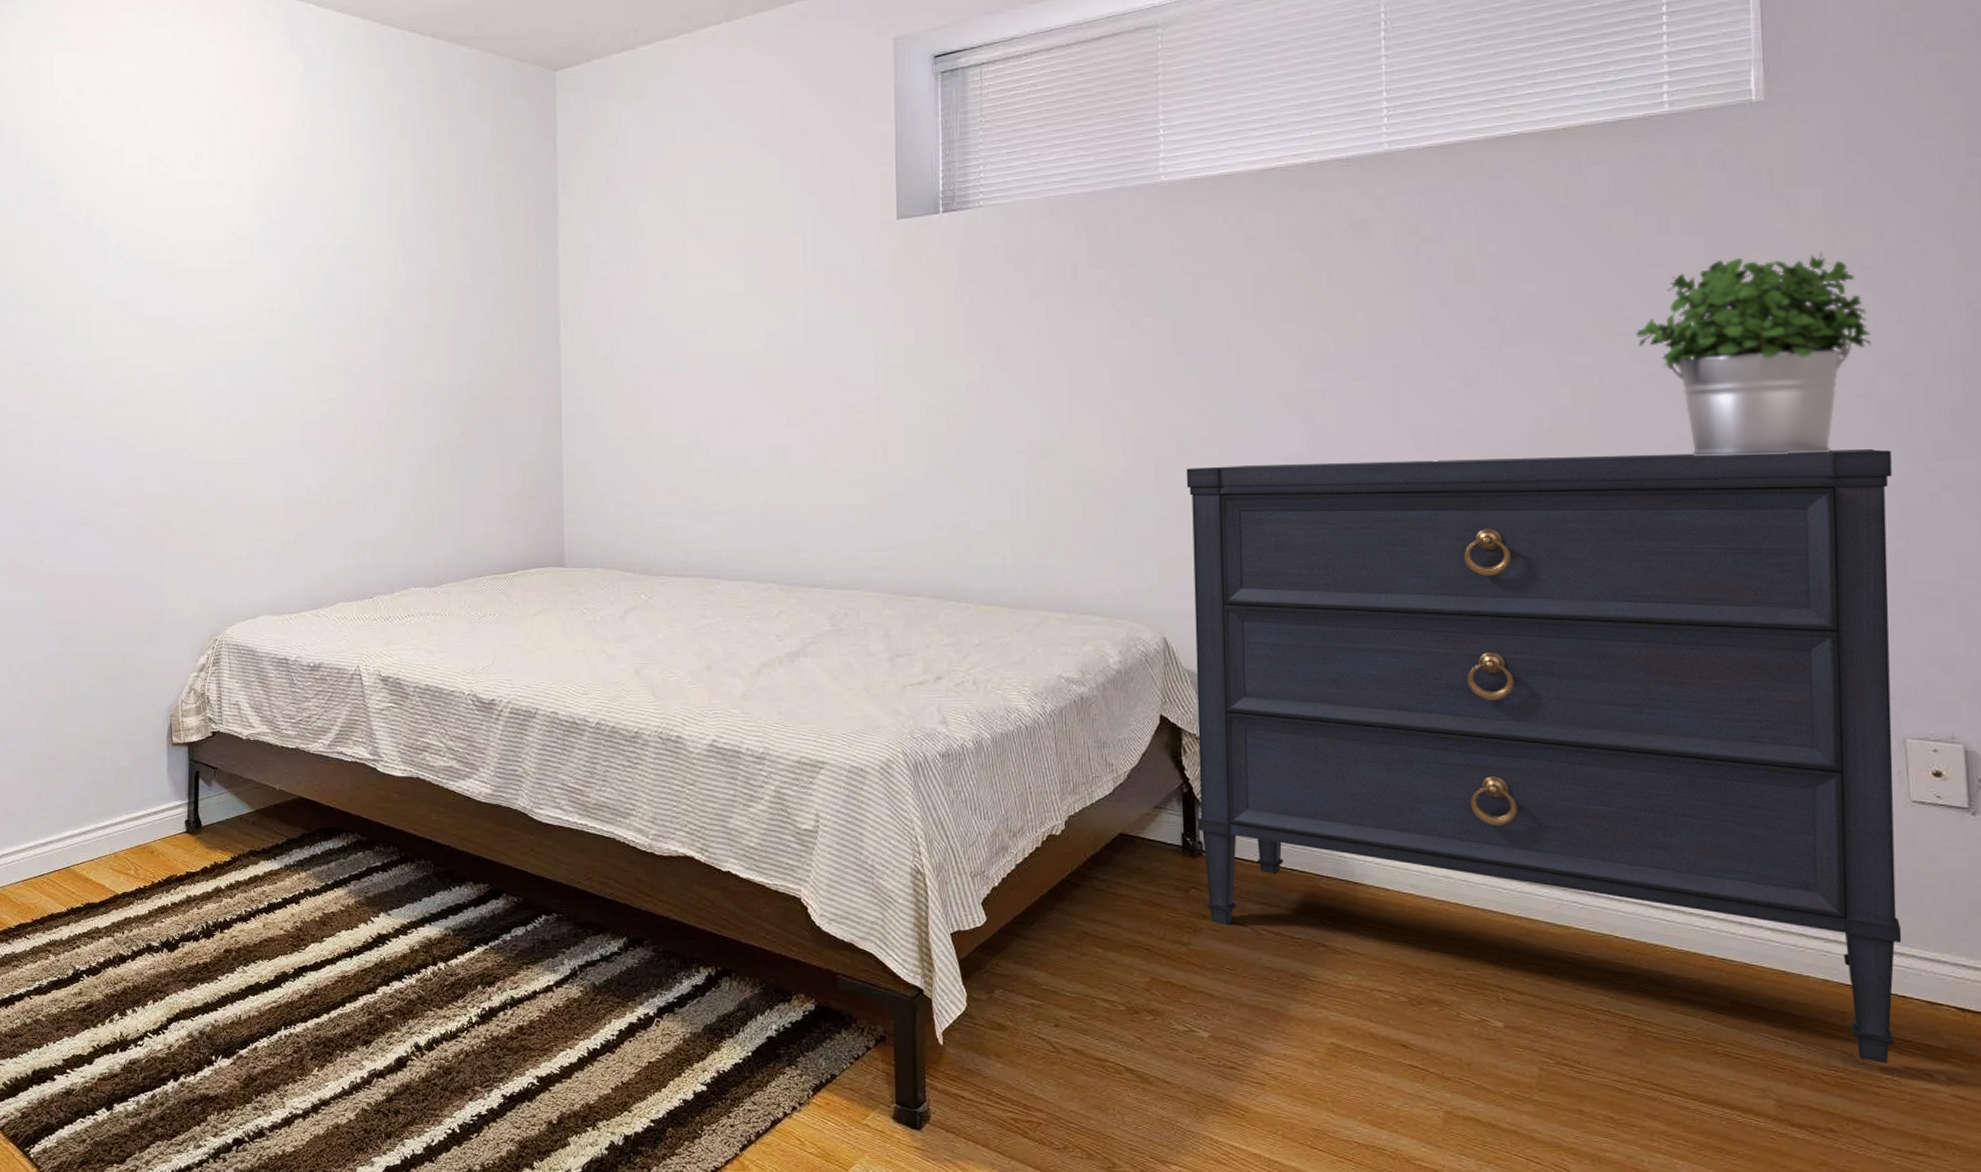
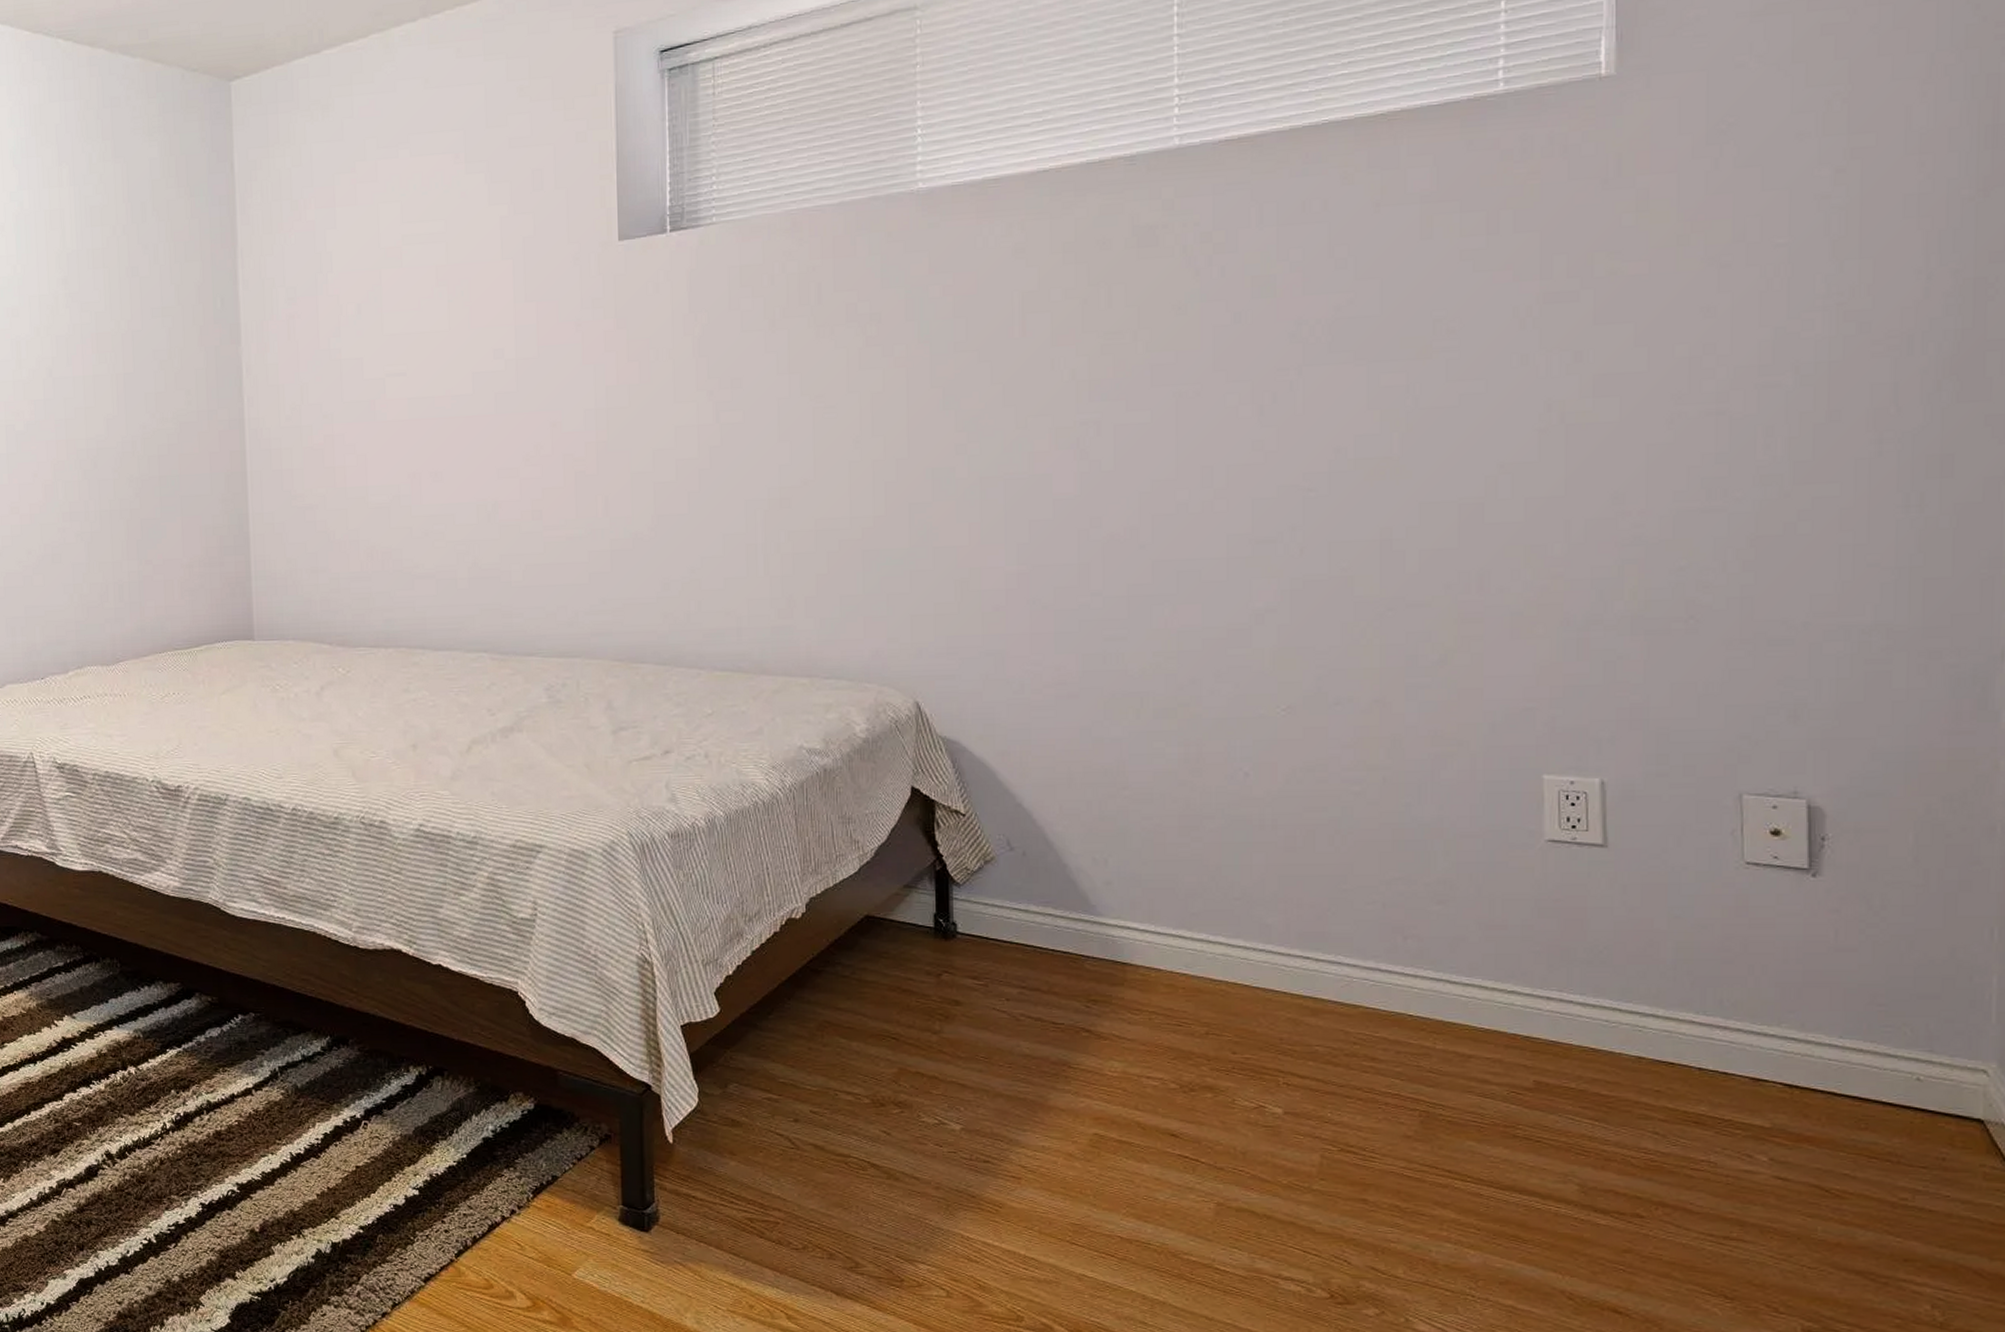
dresser: present [1186,449,1902,1064] -> none [943,473,1742,1145]
potted plant: present [1635,251,1871,456] -> none [1456,249,1725,486]

